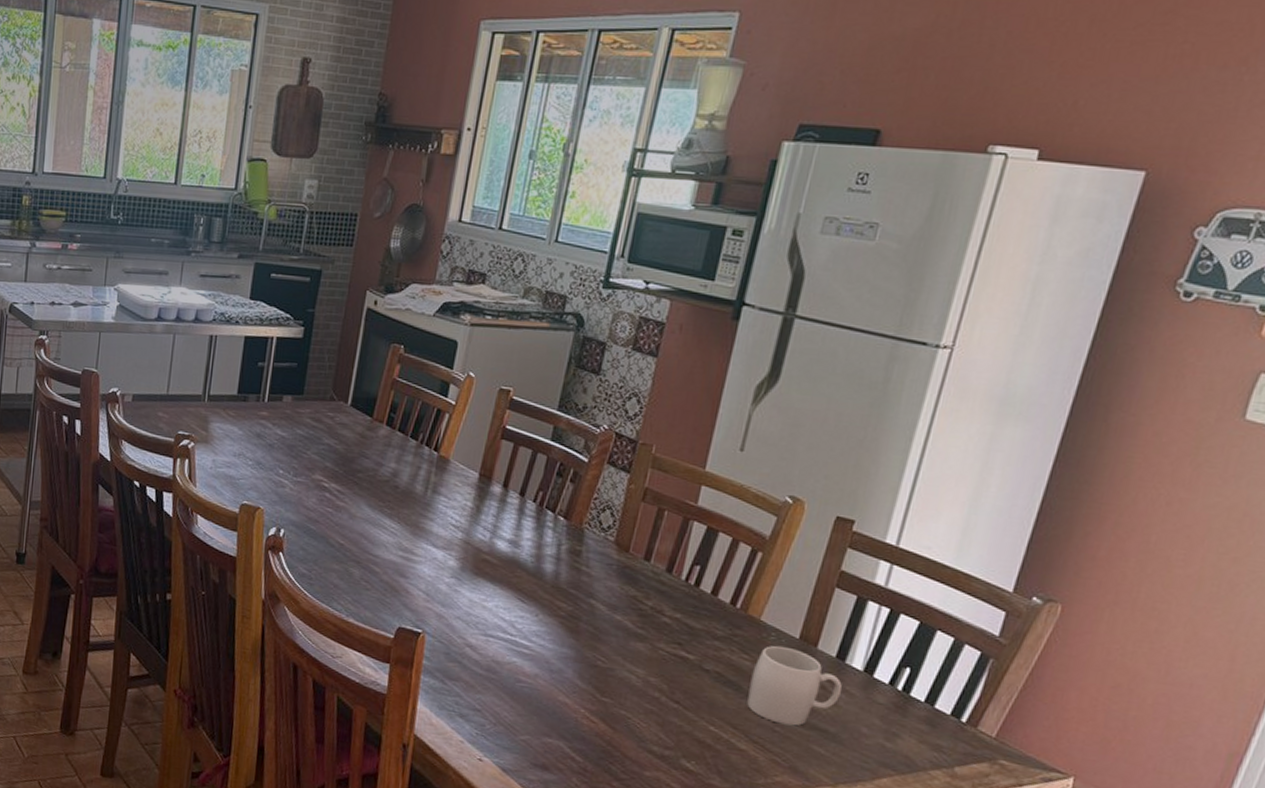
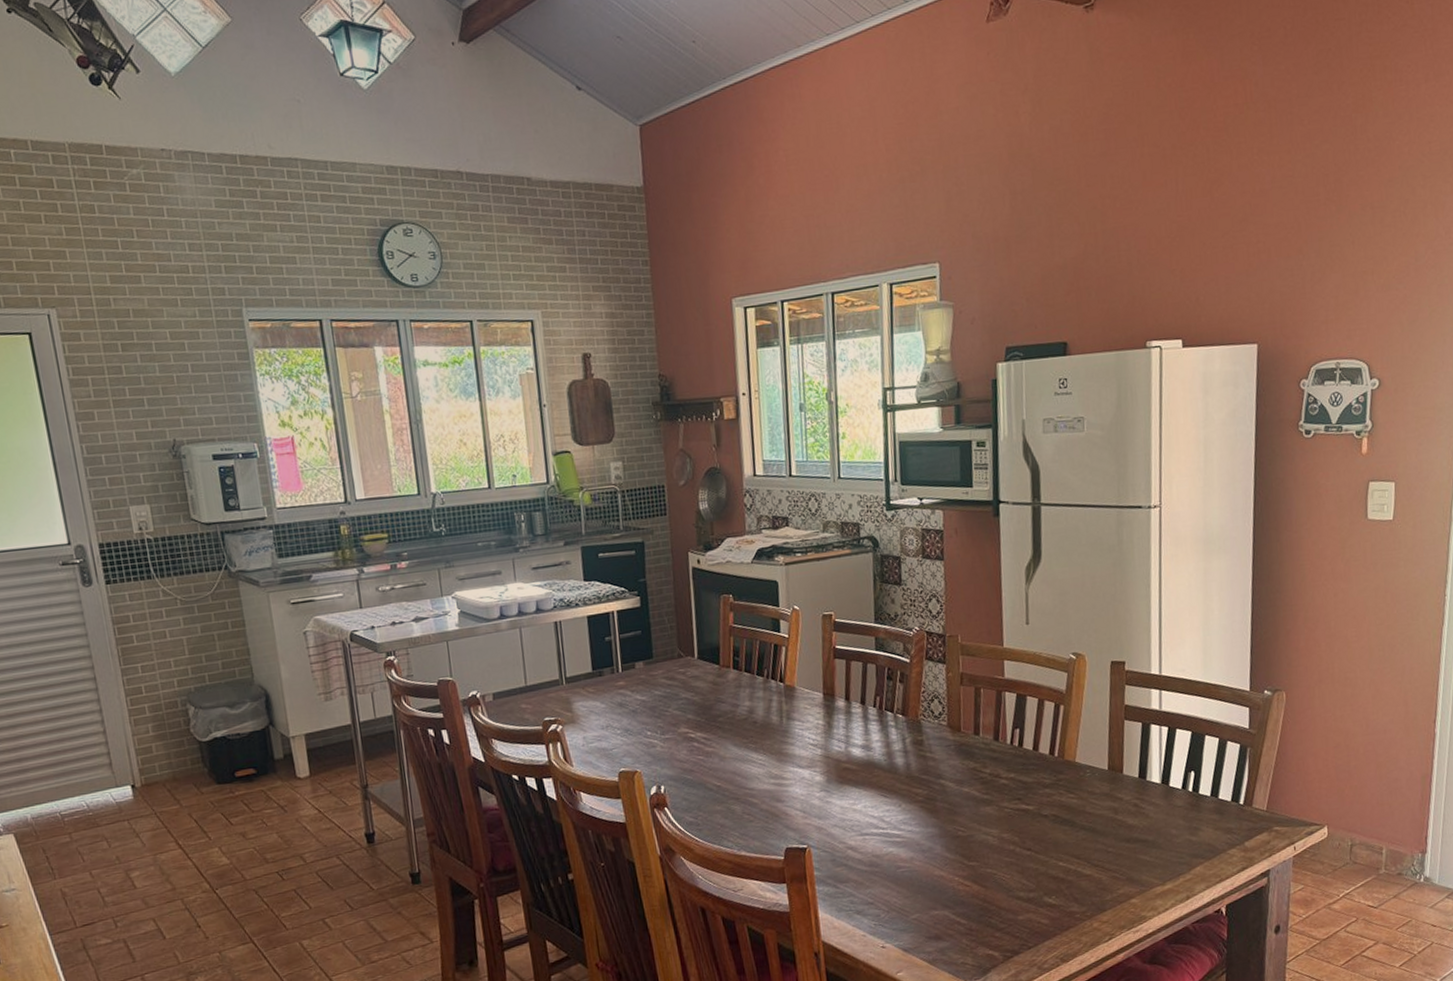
mug: present [747,645,843,726] -> none [1080,779,1150,845]

